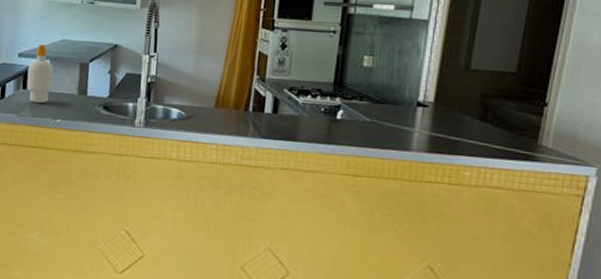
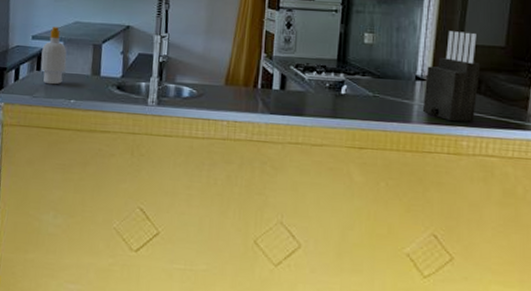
knife block: none [424,55,489,152] -> present [423,31,481,122]

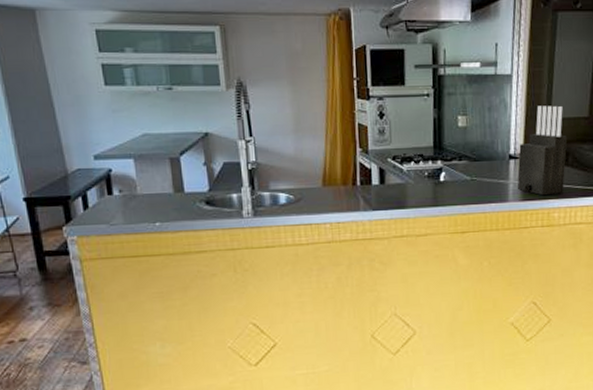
soap bottle: present [40,27,67,85] -> none [109,142,143,209]

